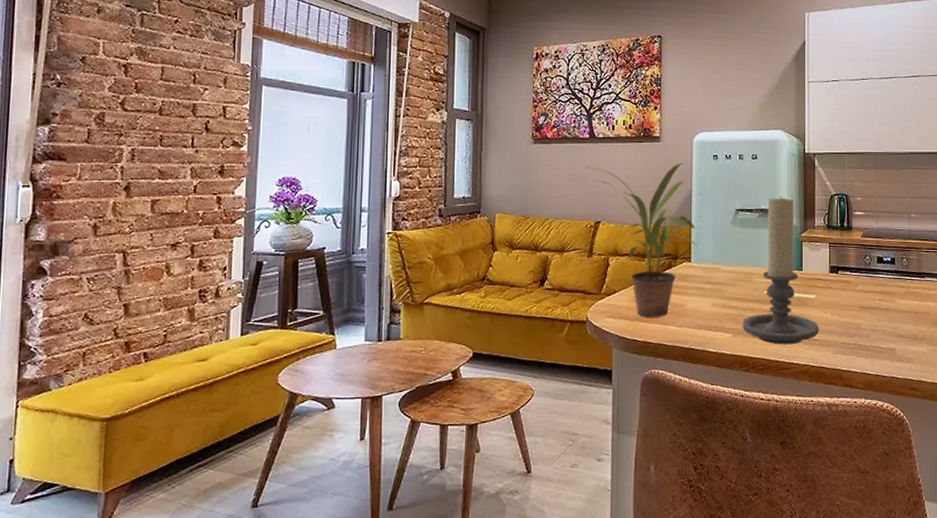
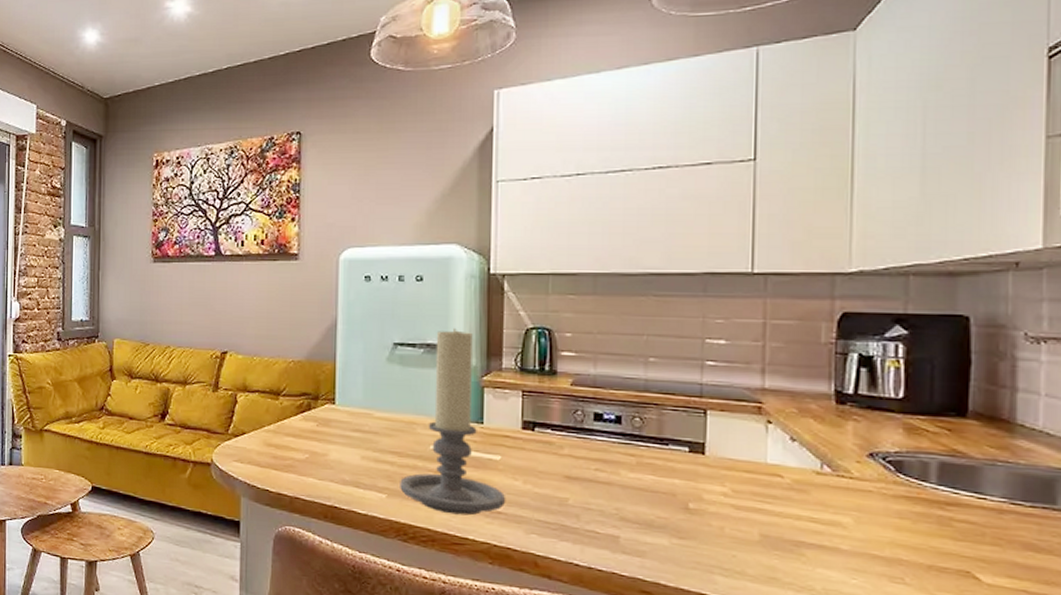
potted plant: present [583,162,703,317] -> none [208,284,351,466]

